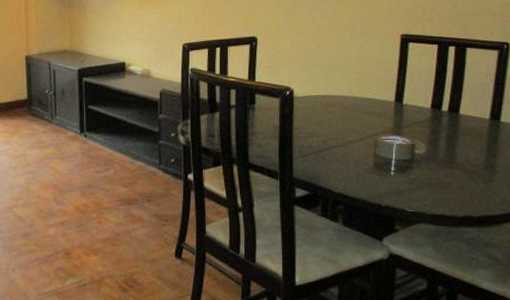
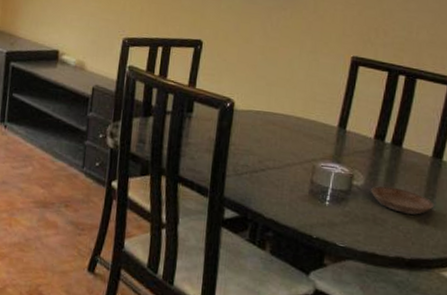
saucer: none [433,151,497,175] -> present [371,186,435,215]

